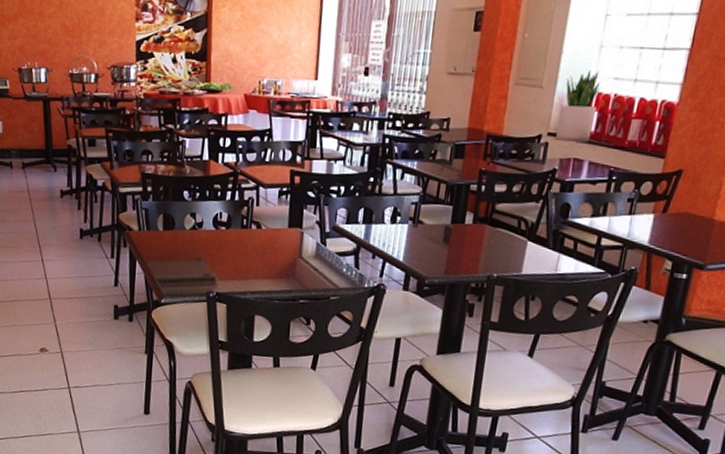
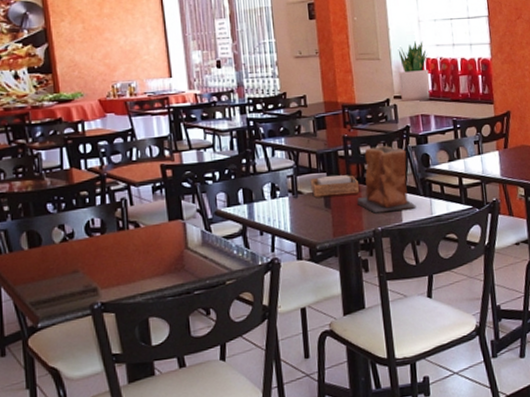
napkin holder: none [432,209,486,236] -> present [310,175,360,199]
paper bag: none [478,185,545,261] -> present [357,145,417,214]

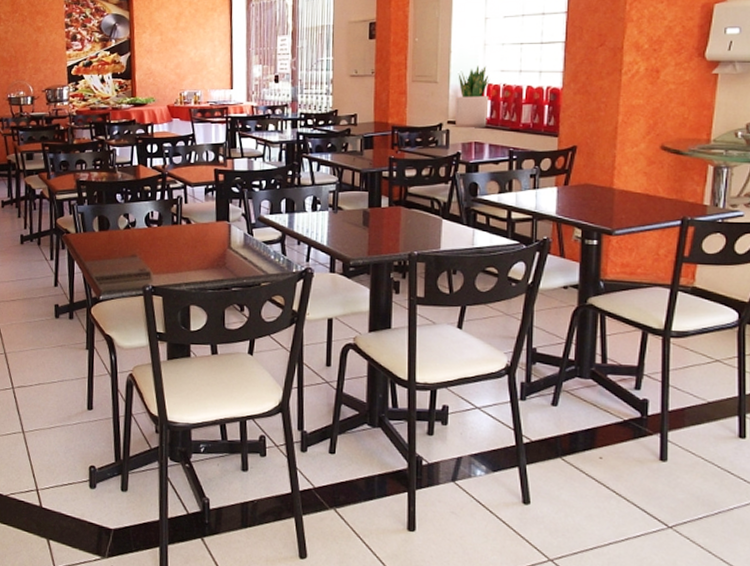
napkin holder: present [310,175,360,199] -> none [351,194,400,217]
paper bag: present [357,145,417,214] -> none [396,170,457,238]

